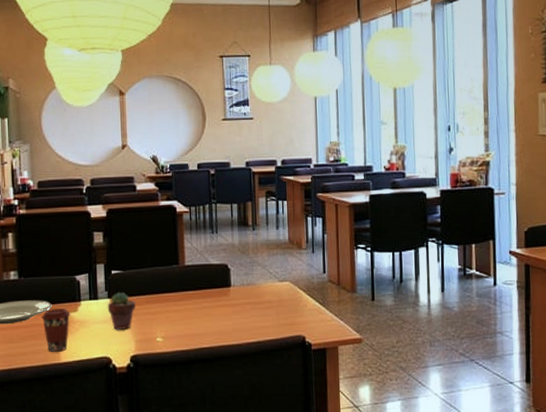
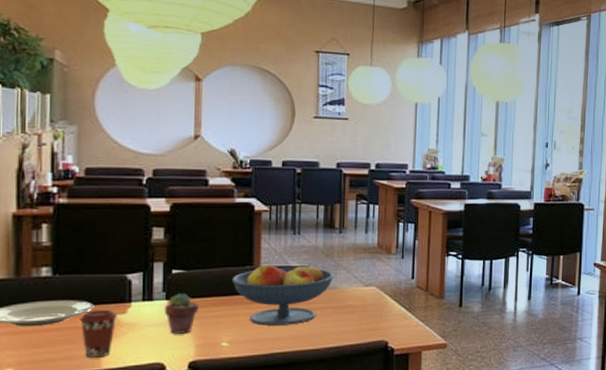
fruit bowl: none [161,260,251,322] -> present [232,263,335,326]

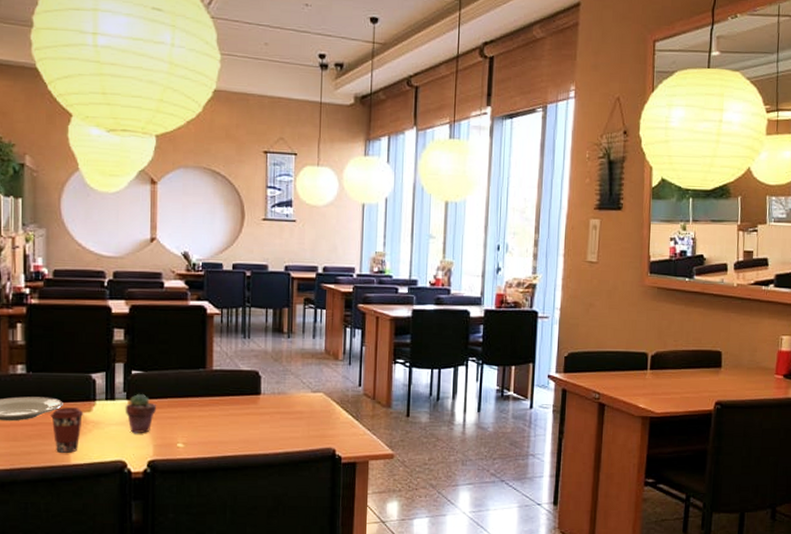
fruit bowl: present [232,263,335,326] -> none [186,367,283,429]

